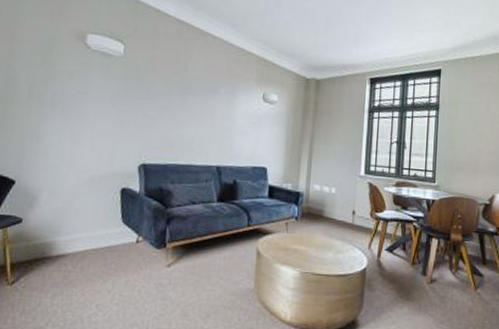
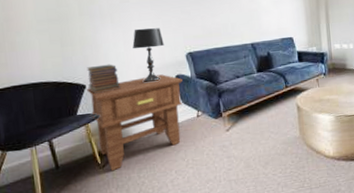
side table: none [13,183,128,291] -> present [86,74,183,172]
book stack: none [18,160,56,194] -> present [87,64,120,94]
table lamp: none [79,125,117,192] -> present [132,28,164,83]

